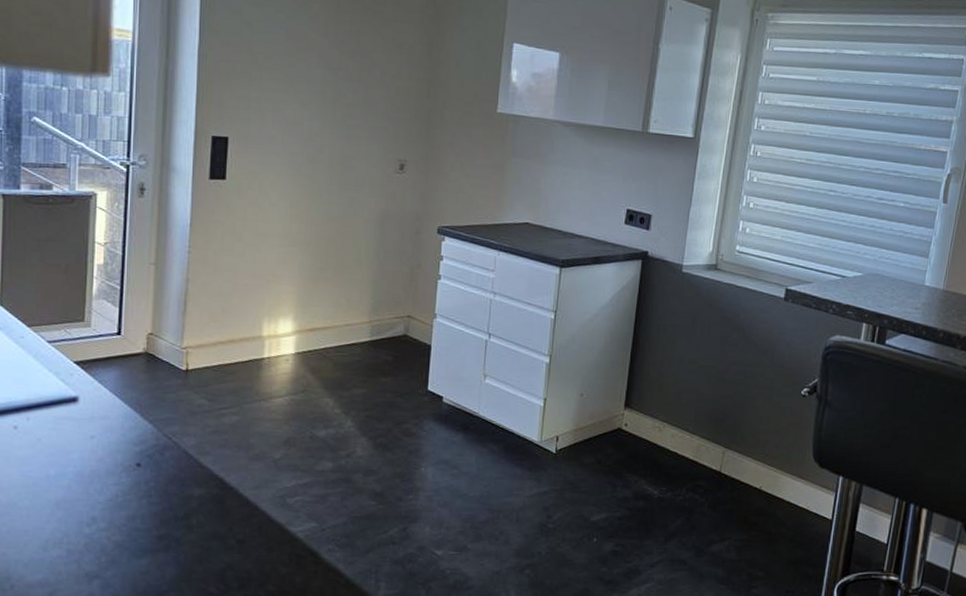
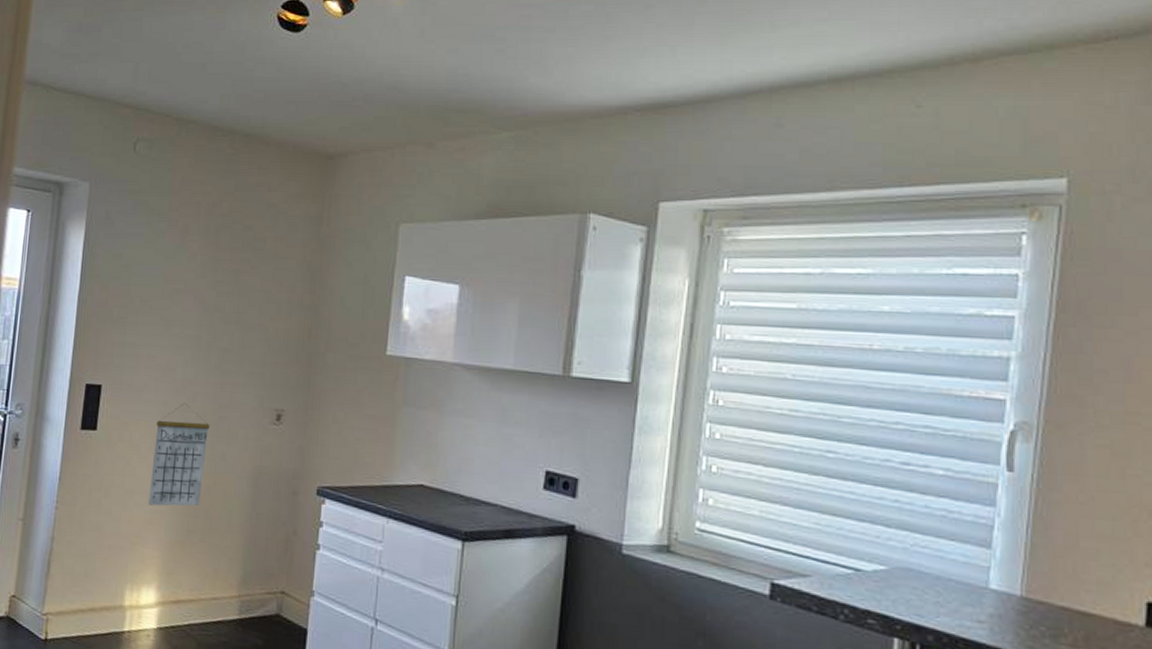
calendar: none [282,154,338,248] -> present [149,403,210,507]

